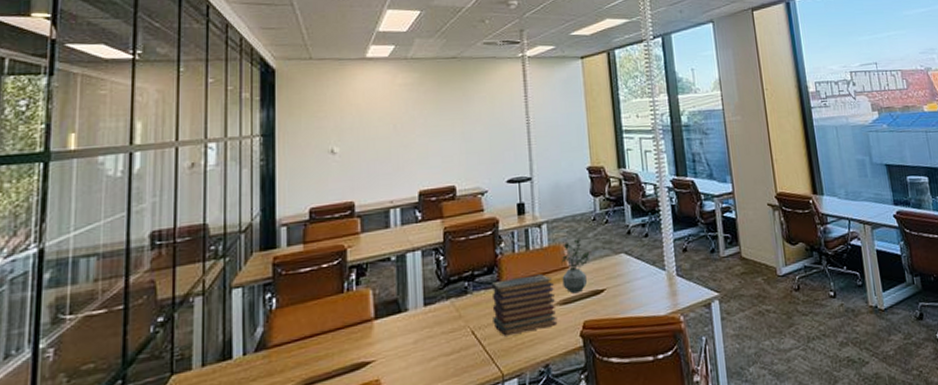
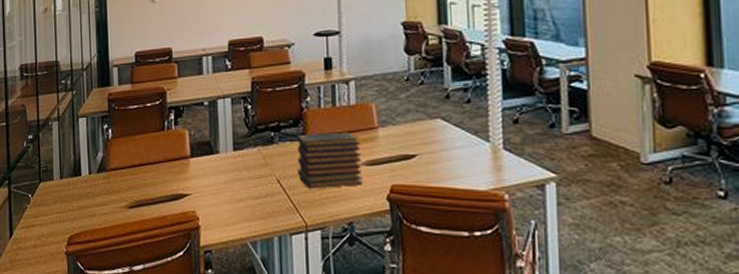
potted plant: present [561,237,590,294] -> none [369,97,402,156]

